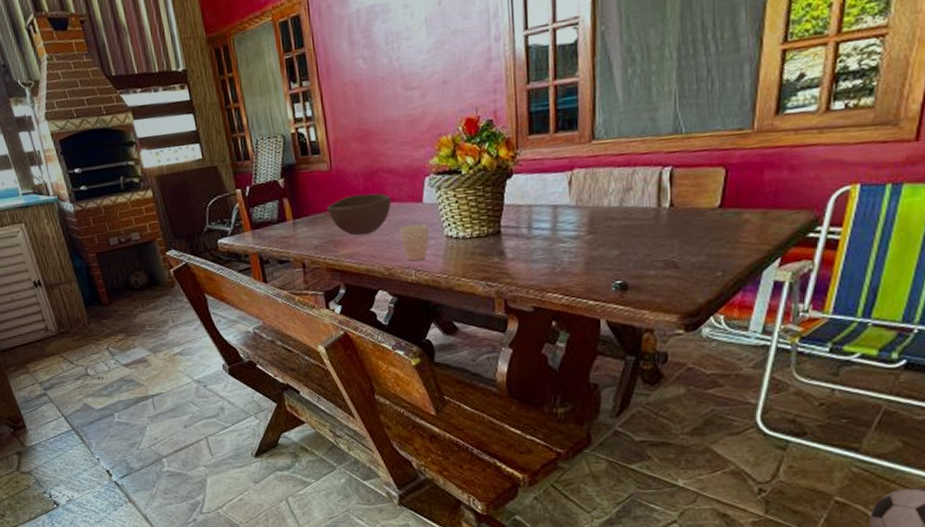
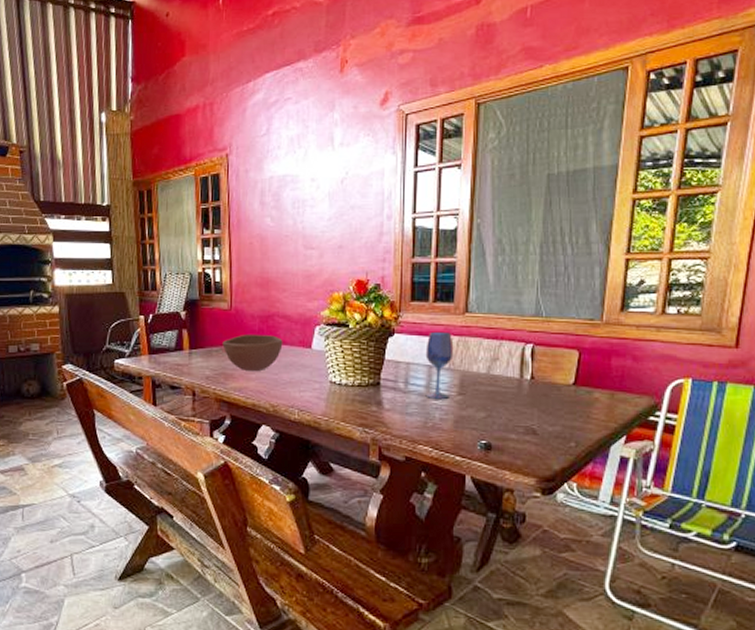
cup: present [400,224,429,262] -> none [288,368,314,401]
wineglass: none [548,164,581,243] -> present [425,331,454,400]

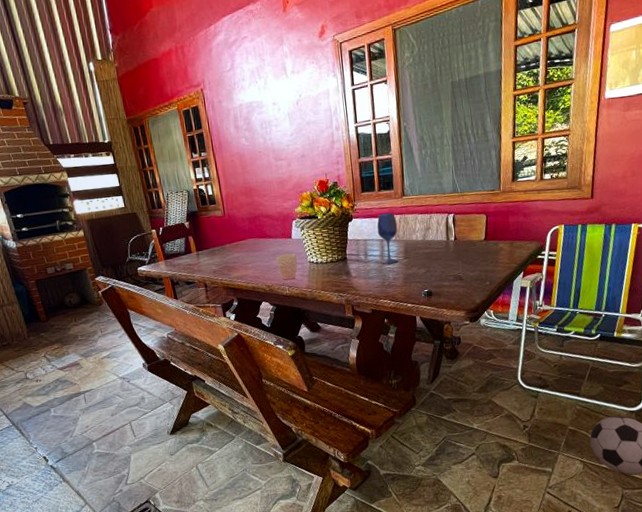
bowl: present [222,335,283,372] -> none [222,232,270,263]
cup: none [288,368,314,401] -> present [276,254,297,280]

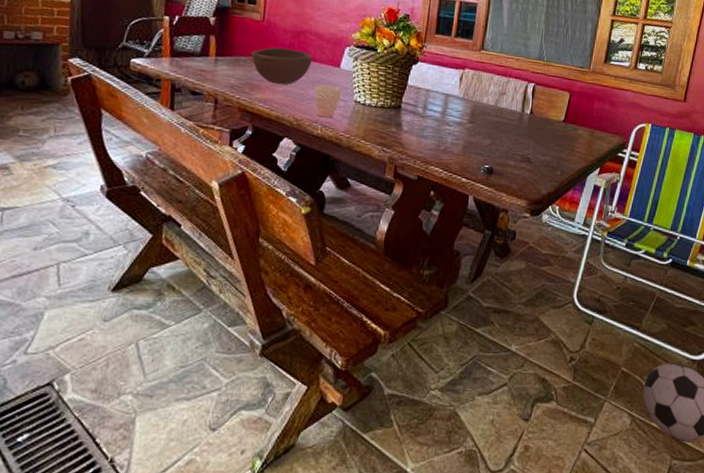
bowl: none [222,232,270,263] -> present [251,47,313,85]
wineglass: present [376,212,398,265] -> none [440,63,469,126]

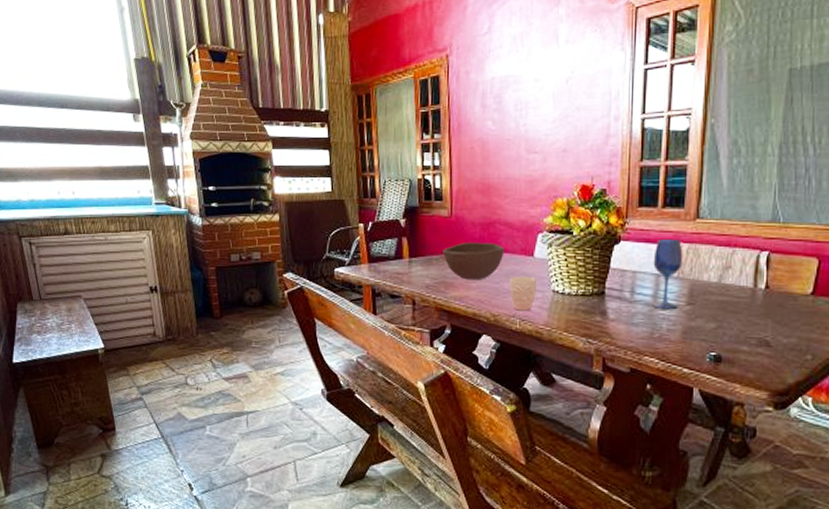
wineglass: none [440,63,469,126] -> present [652,238,683,310]

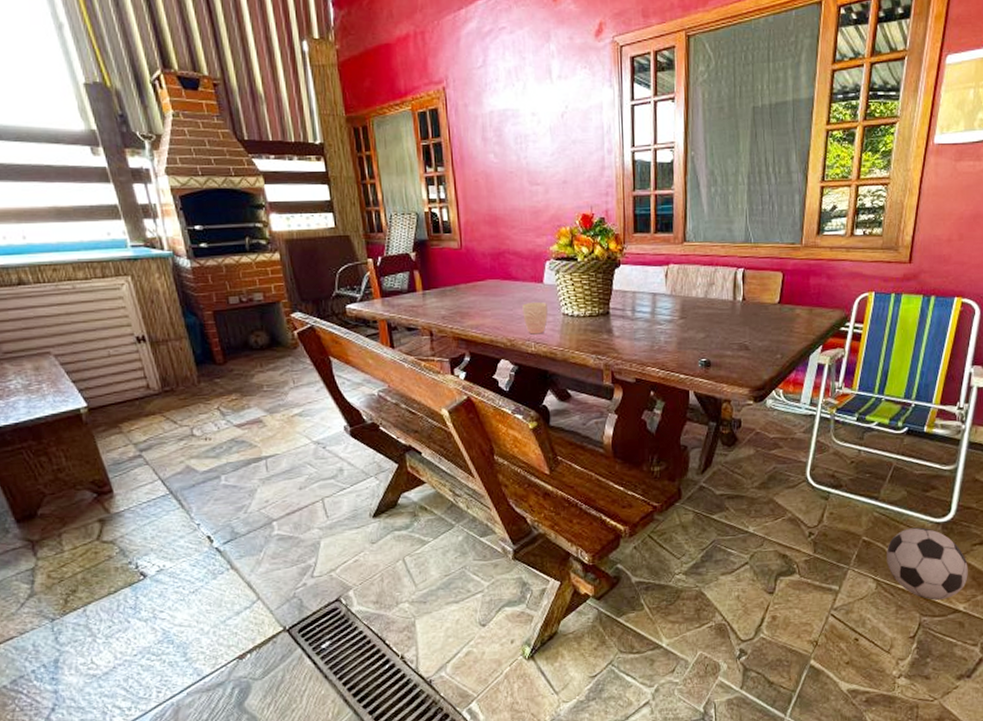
bowl: present [442,243,504,281] -> none [455,272,516,309]
wineglass: present [652,238,683,310] -> none [649,260,675,325]

